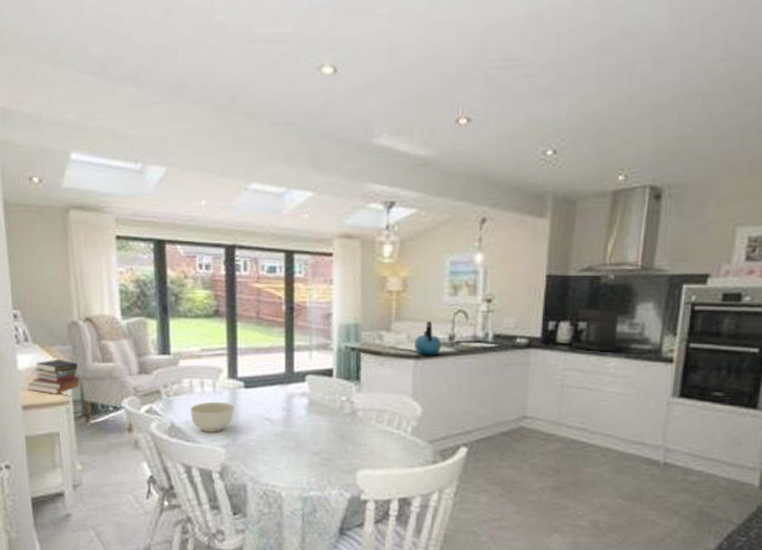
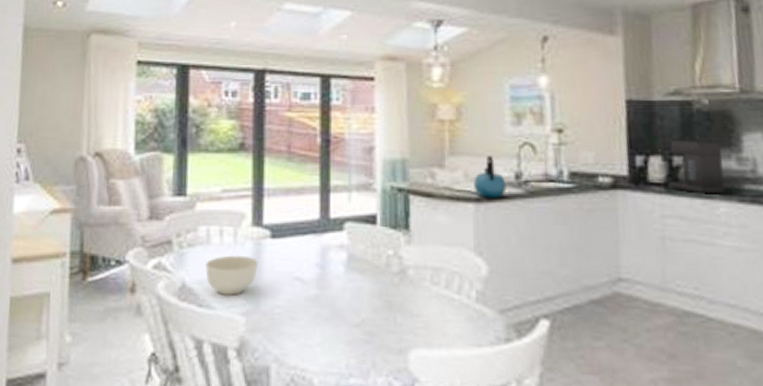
books: present [27,359,80,395] -> none [20,201,81,246]

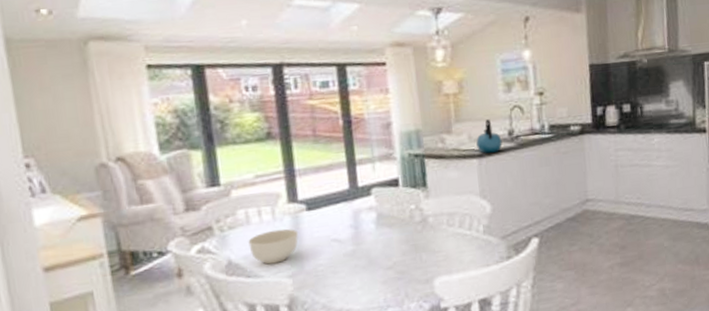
coffee maker: present [668,139,725,194] -> none [620,90,658,131]

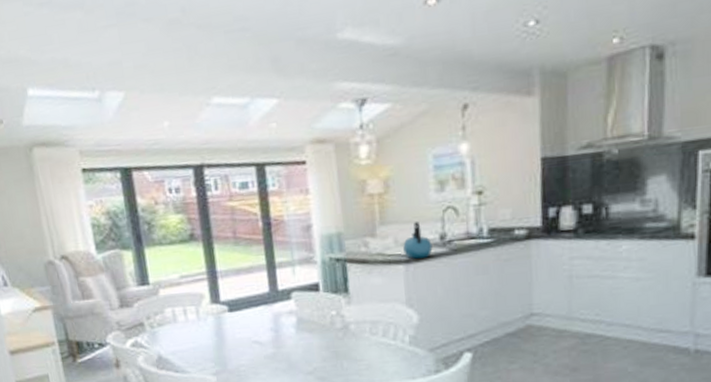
bowl: present [248,228,299,265] -> none [175,328,222,361]

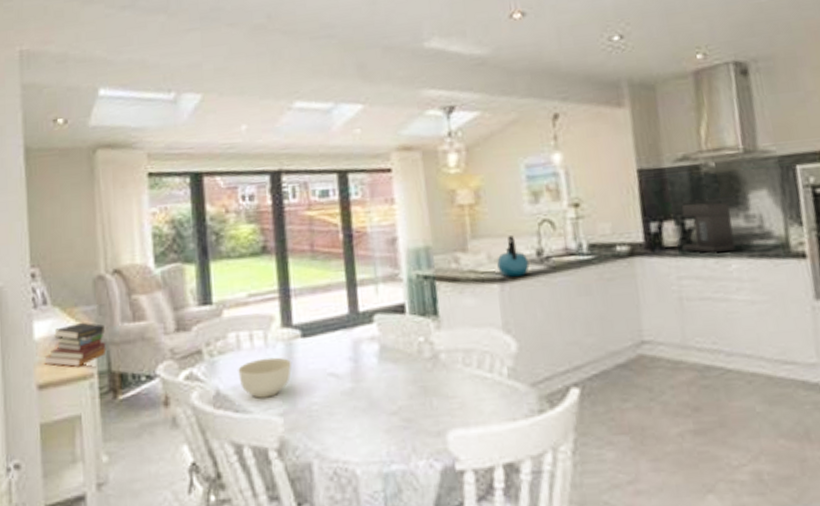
books: none [11,300,63,337] -> present [44,322,107,368]
bowl: none [175,328,222,361] -> present [238,357,292,399]
coffee maker: none [577,187,628,236] -> present [681,202,736,254]

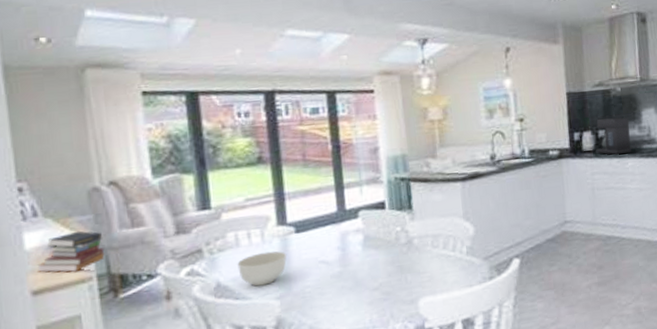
kettle: present [497,236,530,277] -> none [460,144,485,177]

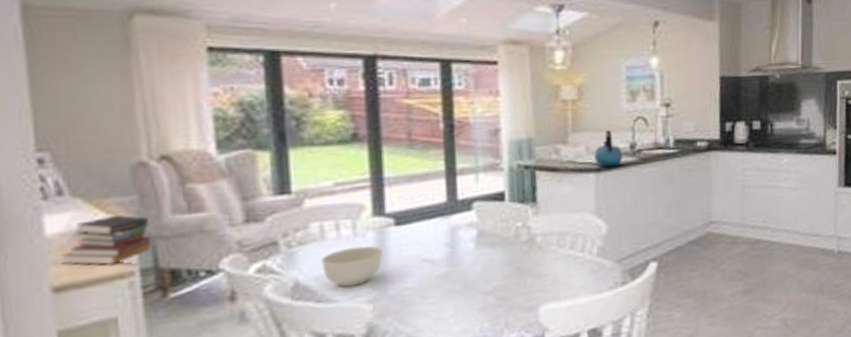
kettle: none [460,144,485,177] -> present [594,130,623,168]
coffee maker: present [596,117,631,155] -> none [749,107,788,150]

